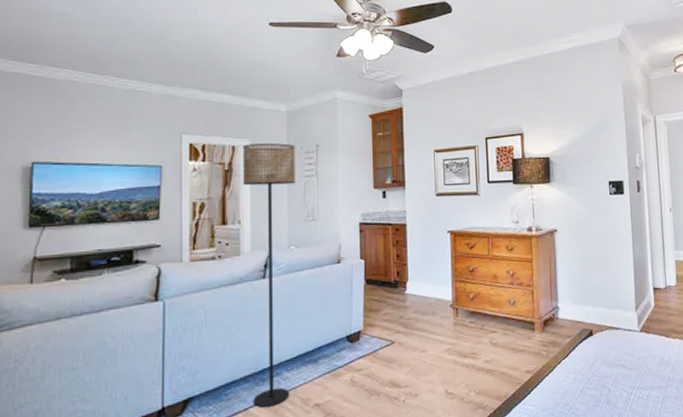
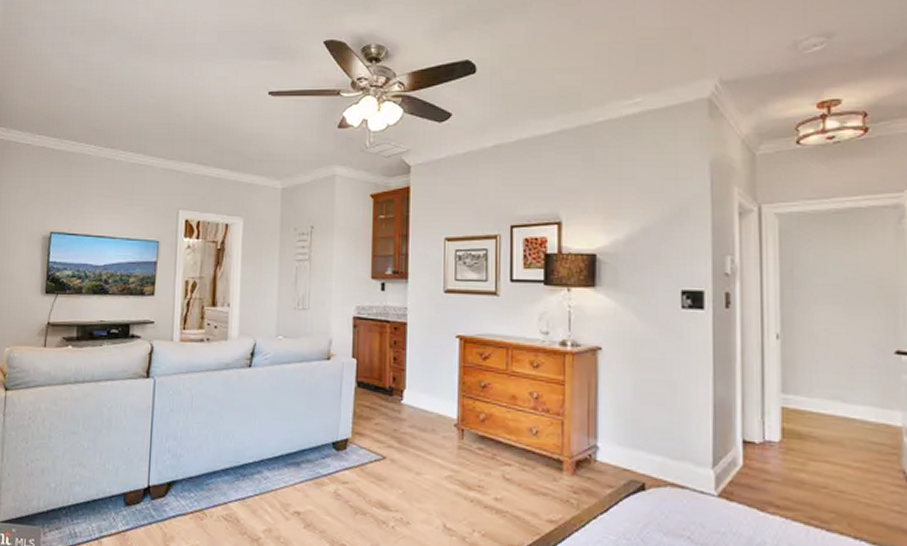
floor lamp: present [242,143,295,407] -> none [232,222,288,505]

